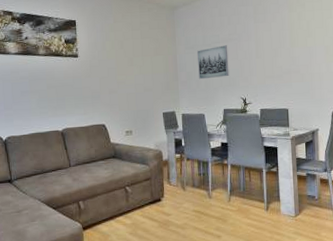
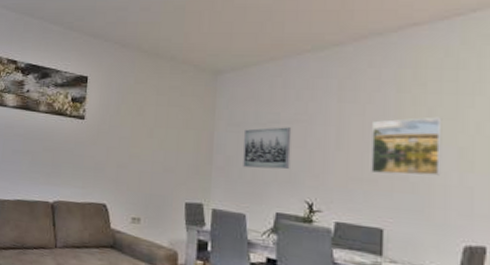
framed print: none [276,27,317,70] -> present [371,117,442,176]

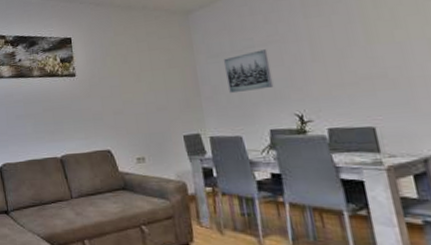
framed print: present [371,117,442,176] -> none [341,14,418,76]

